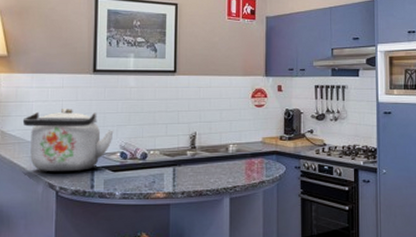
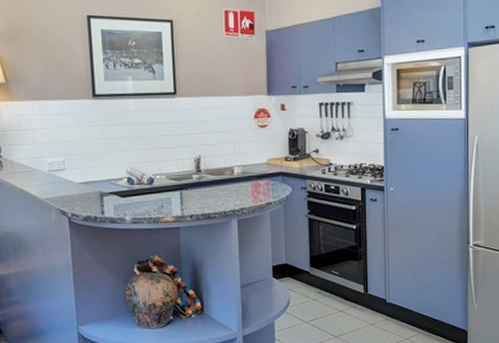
kettle: present [22,107,114,172] -> none [28,134,119,199]

